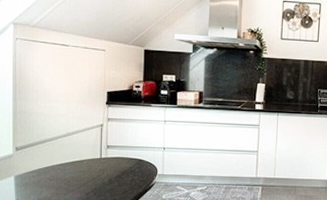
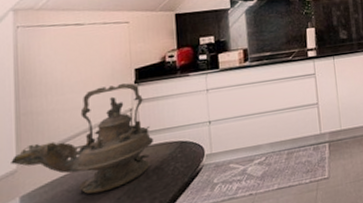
teapot: none [9,101,118,186] -> present [11,82,154,194]

